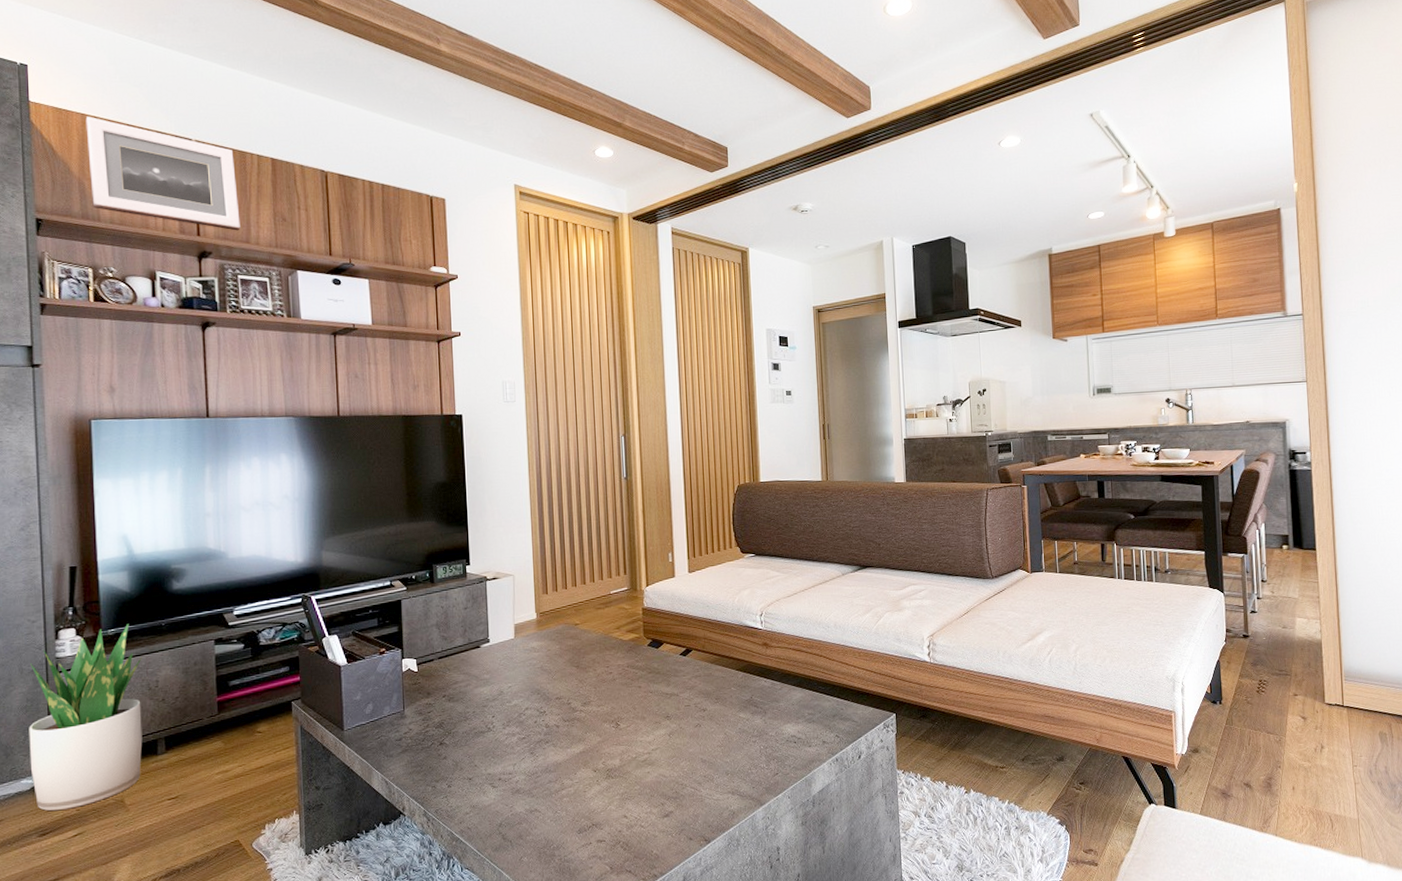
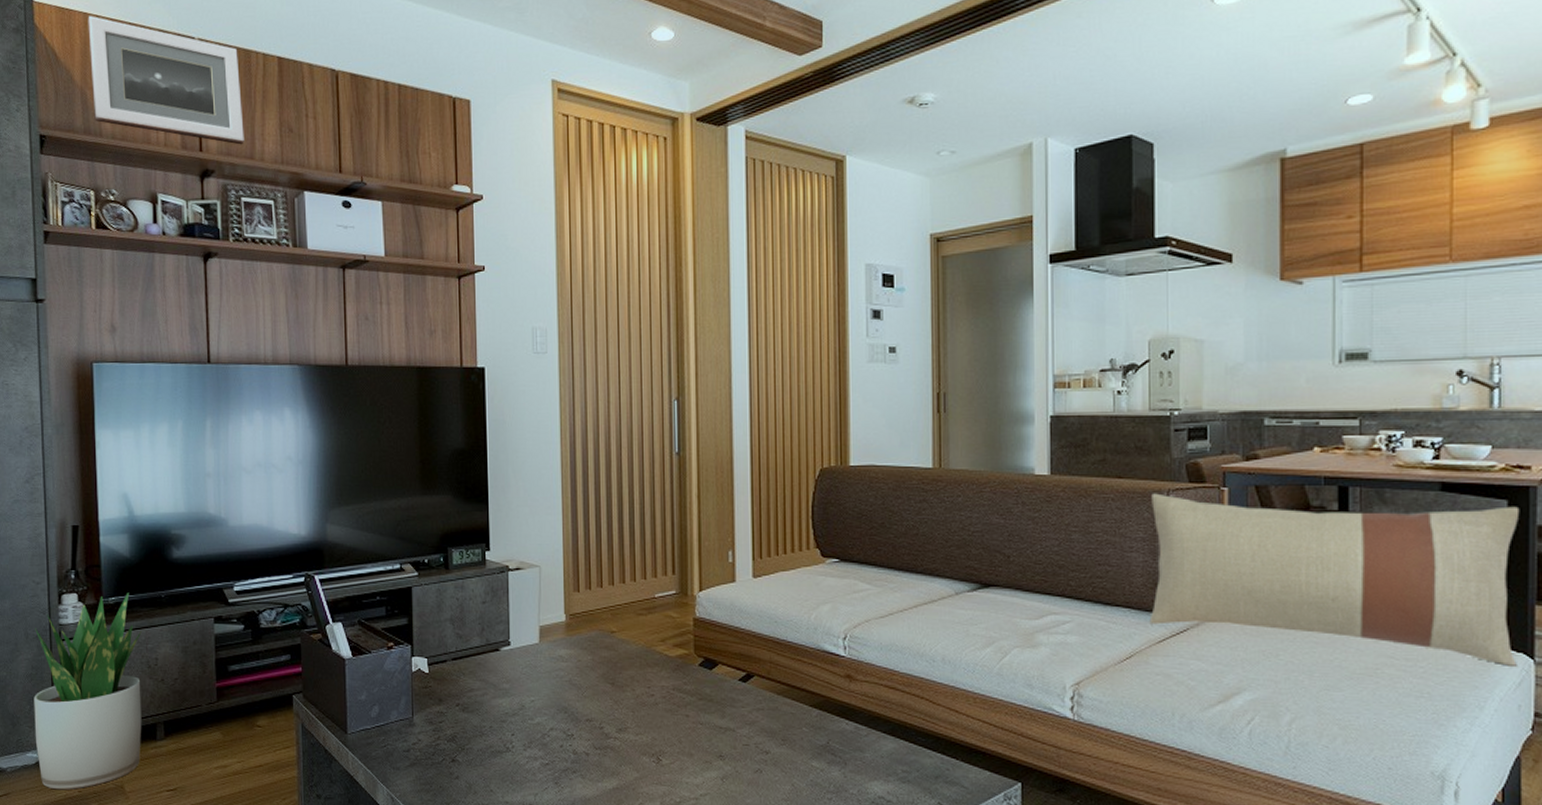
pillow: none [976,489,1214,599] -> present [1149,493,1520,666]

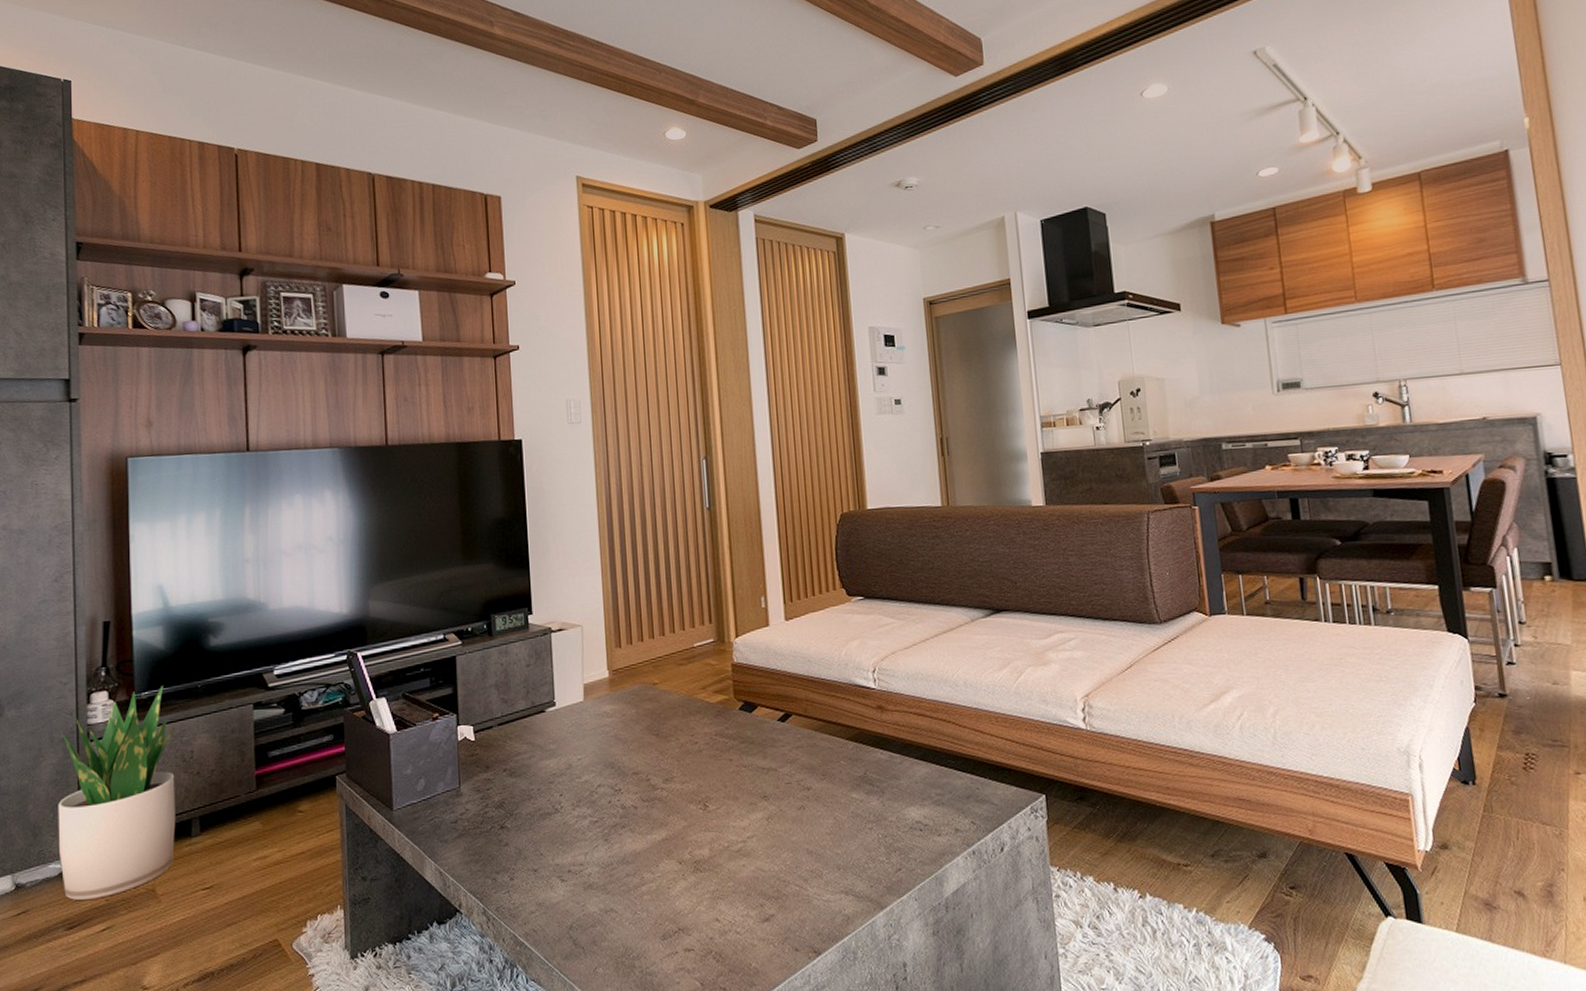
picture frame: present [88,16,244,145] -> none [127,131,283,244]
pillow: present [1149,493,1520,666] -> none [1134,506,1455,647]

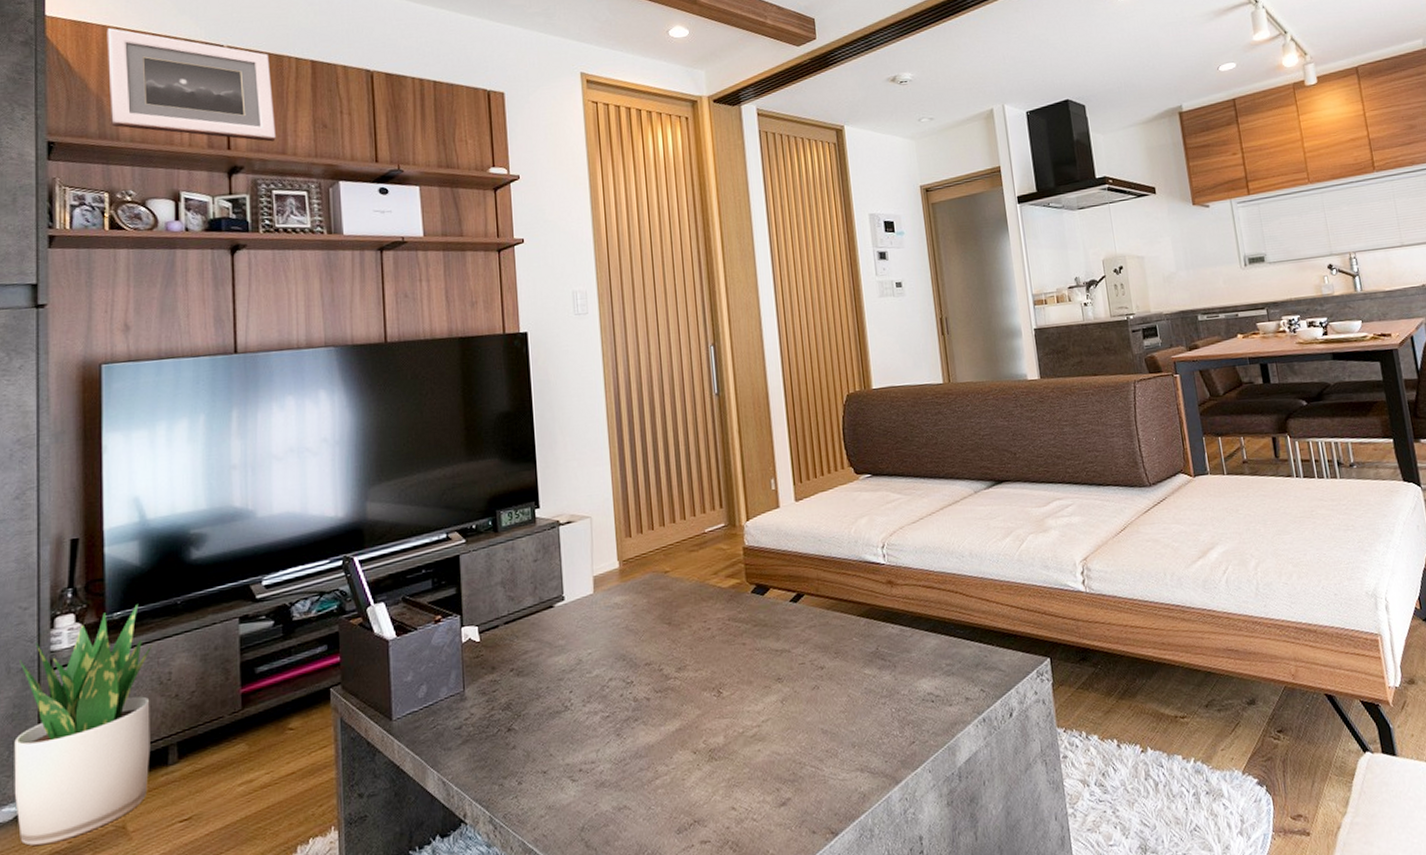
picture frame: none [127,131,283,244] -> present [107,28,276,142]

